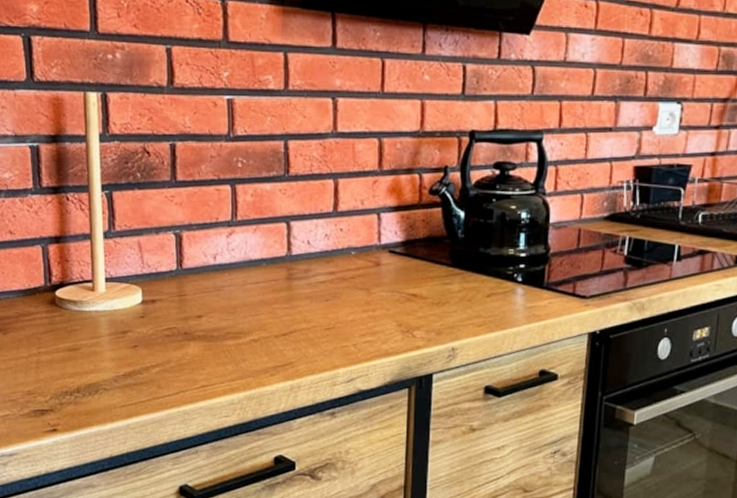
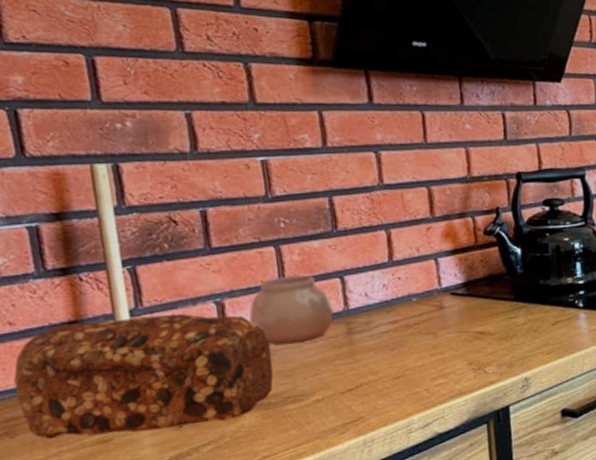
bread loaf: none [10,238,218,347] -> present [14,314,274,439]
jar: none [202,215,277,282] -> present [248,275,334,344]

